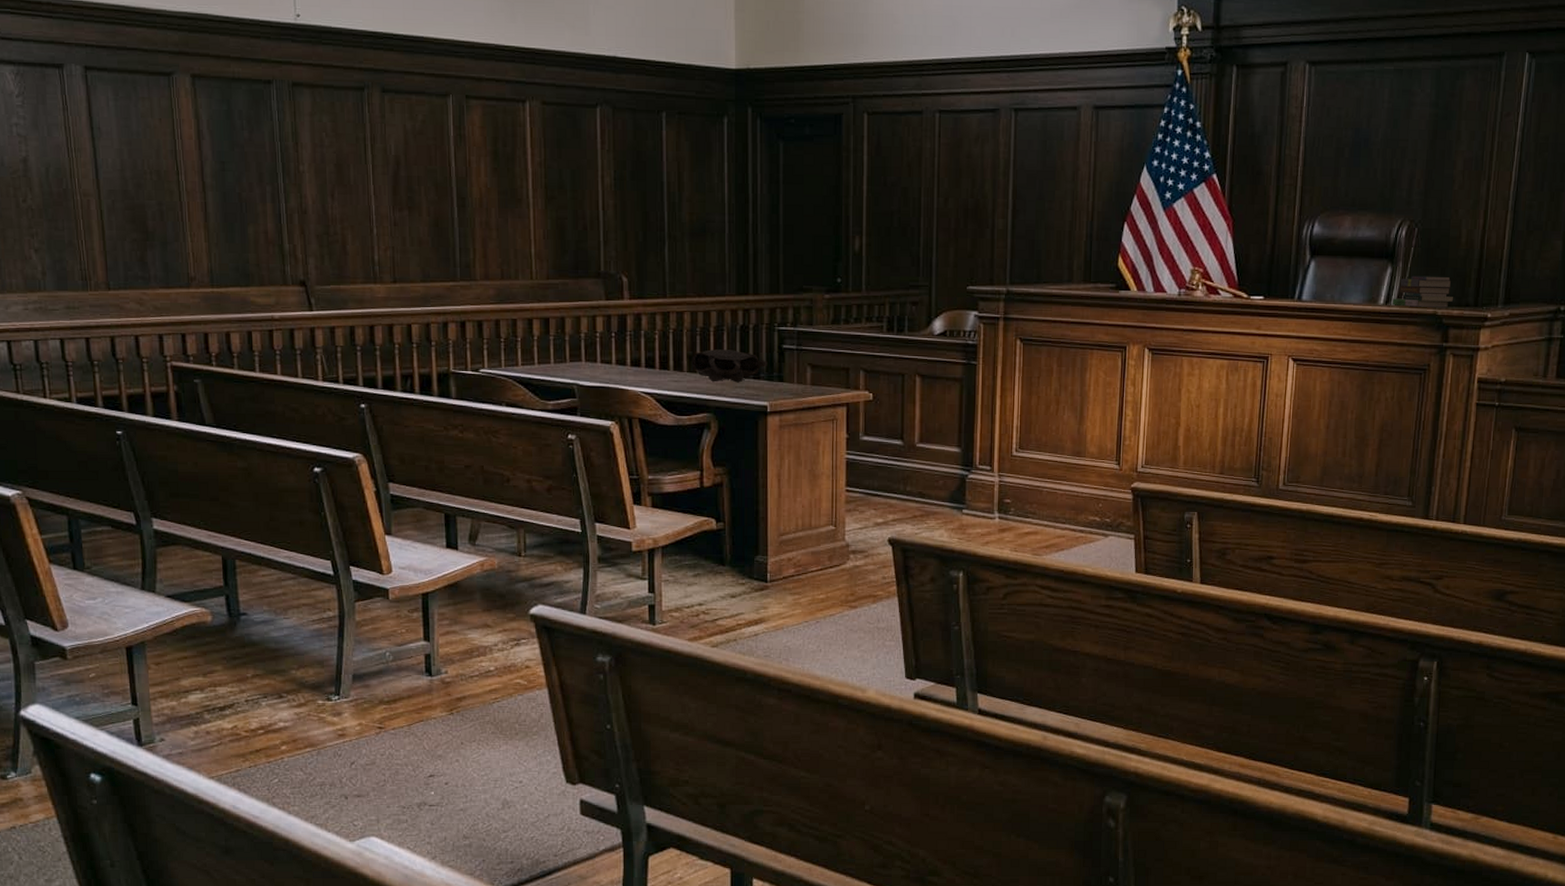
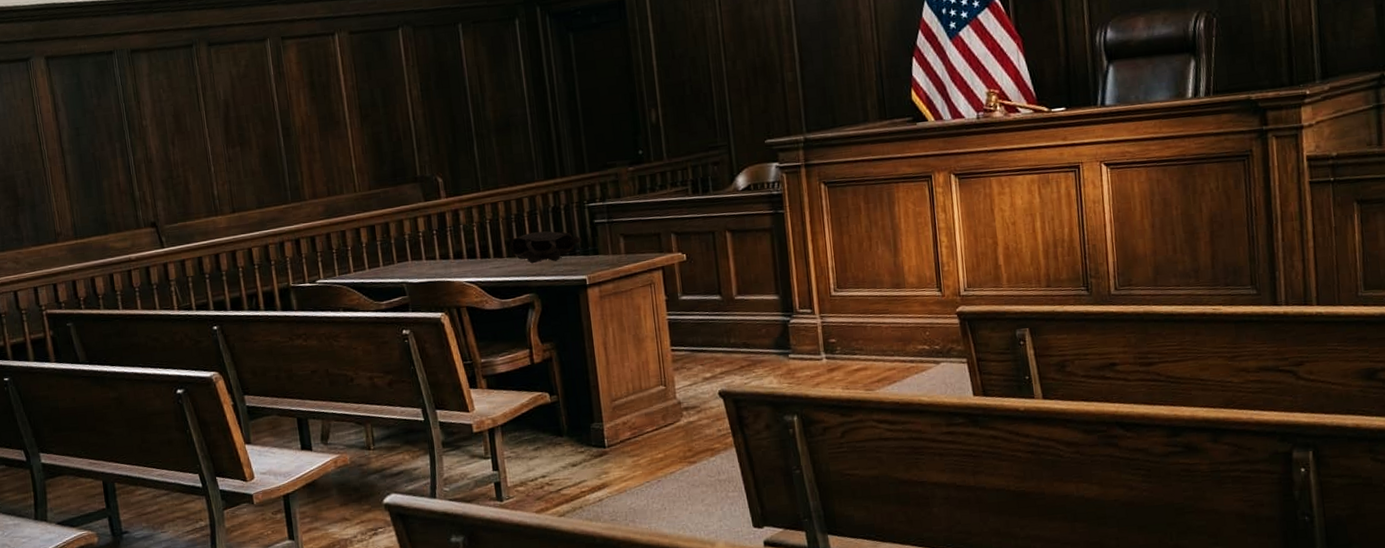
books: present [1392,275,1453,308] -> none [1201,61,1266,97]

